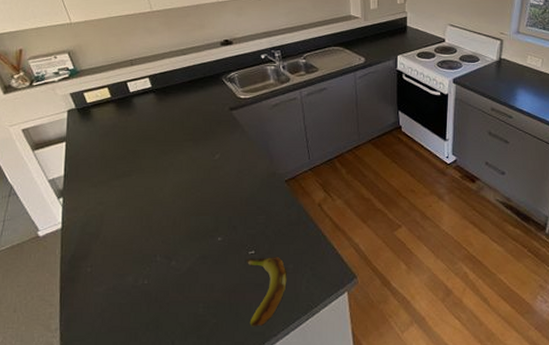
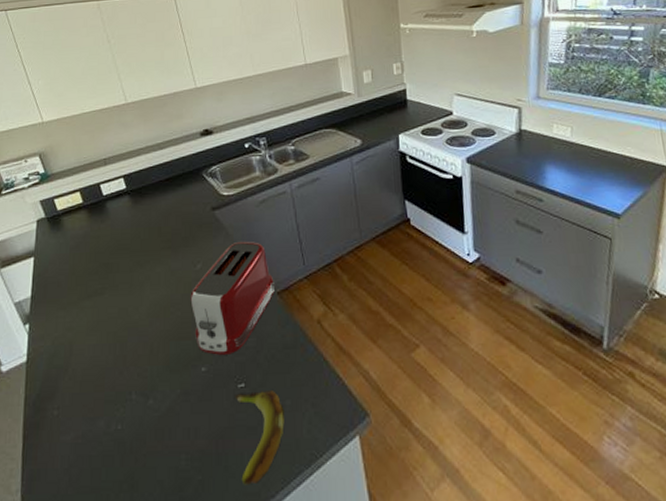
toaster: none [209,137,284,228] -> present [190,241,276,355]

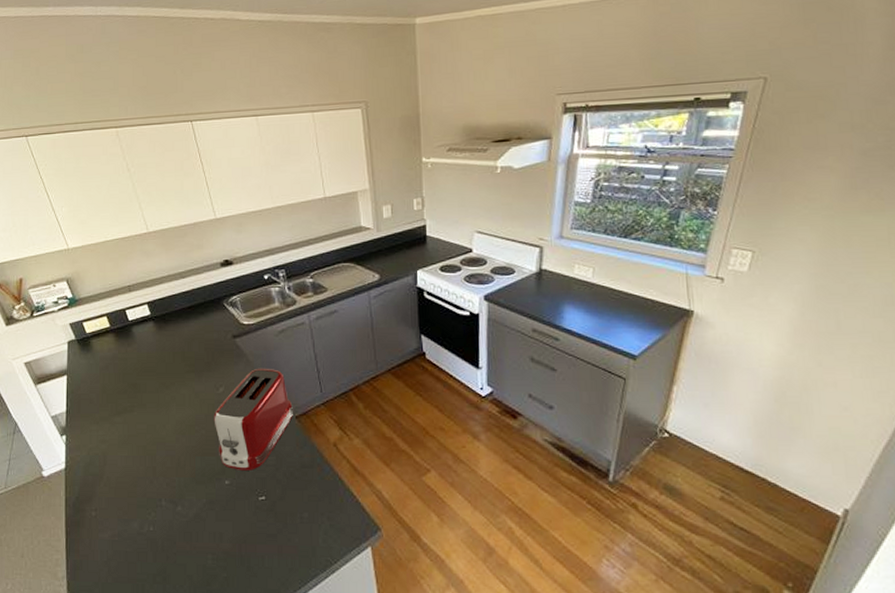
banana: present [235,390,284,485] -> none [256,504,302,584]

